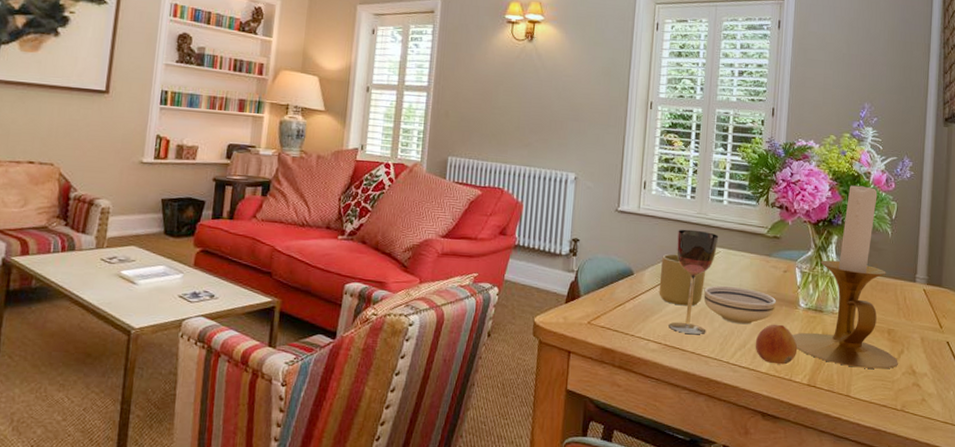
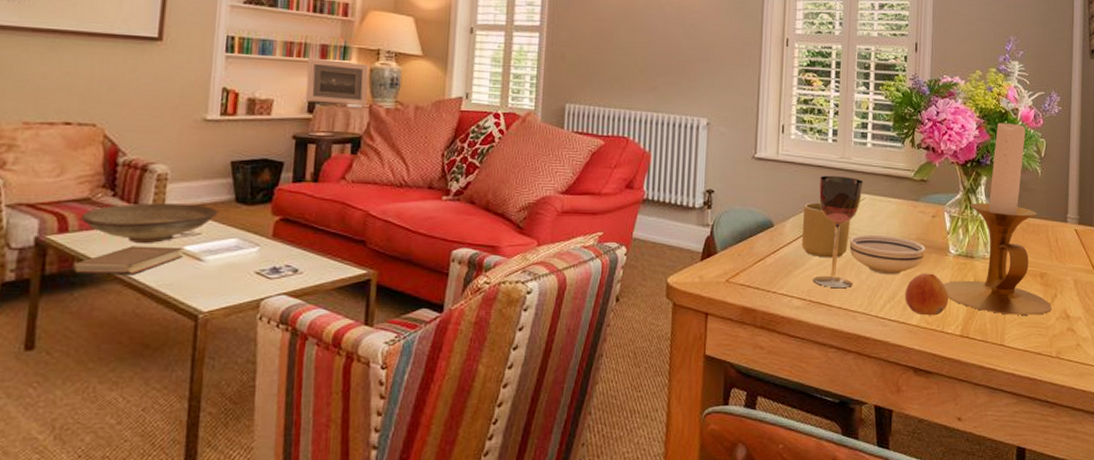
book: none [31,268,120,294] -> present [72,246,183,275]
decorative bowl: none [39,232,150,267] -> present [81,203,219,243]
picture frame: none [225,111,279,155] -> present [305,58,369,107]

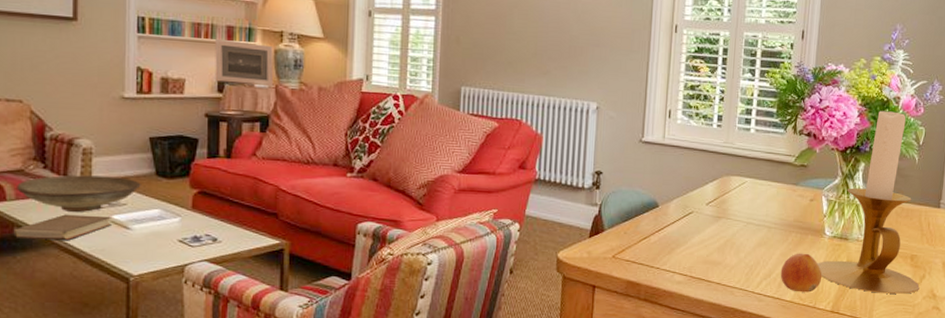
mug: present [801,202,850,258] -> none [684,185,731,237]
wineglass: present [813,175,863,289] -> none [694,159,746,266]
bowl: present [849,234,926,275] -> none [729,215,803,254]

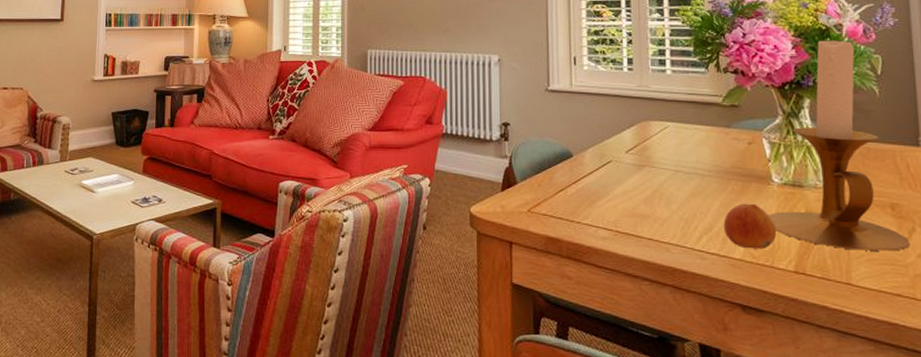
book: present [13,214,111,241] -> none [10,181,81,204]
decorative bowl: present [17,175,141,212] -> none [15,147,104,179]
picture frame: present [215,39,274,87] -> none [162,26,208,63]

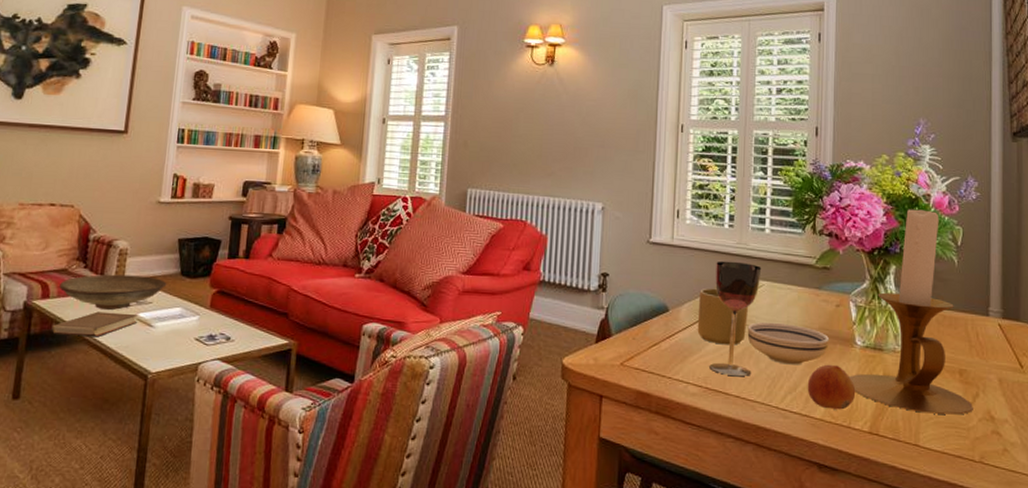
book: none [10,181,81,204] -> present [51,311,138,338]
decorative bowl: none [15,147,104,179] -> present [59,274,167,310]
mug: none [602,132,655,188] -> present [697,288,748,345]
wineglass: none [618,104,666,219] -> present [709,261,762,377]
bowl: none [655,163,744,205] -> present [747,321,830,365]

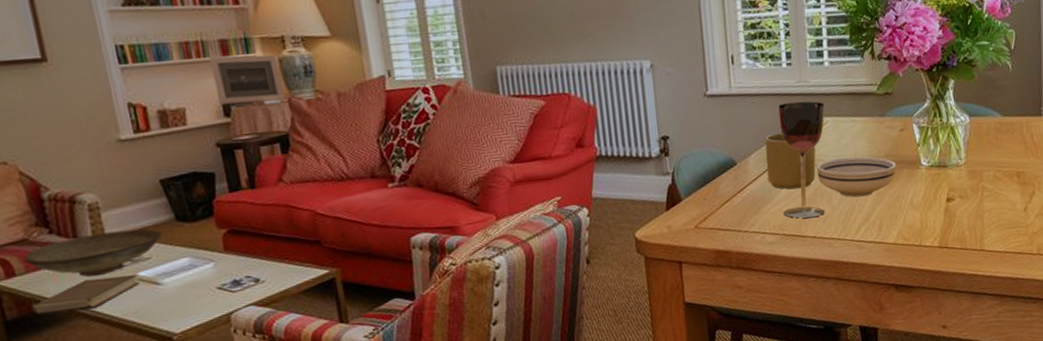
picture frame: none [241,148,295,191] -> present [209,54,286,106]
fruit: present [807,364,856,410] -> none [879,188,925,233]
candlestick: present [848,209,973,415] -> none [916,17,1031,220]

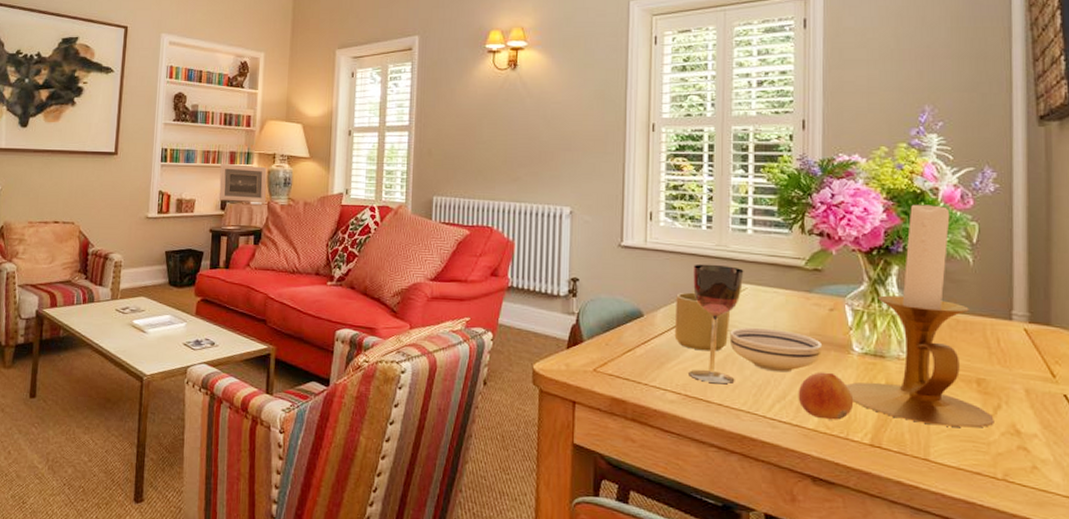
decorative bowl: present [23,229,163,277] -> none [65,284,157,317]
book: present [32,274,139,315] -> none [60,319,132,343]
fruit: none [879,188,925,233] -> present [798,372,854,420]
candlestick: none [916,17,1031,220] -> present [845,204,994,428]

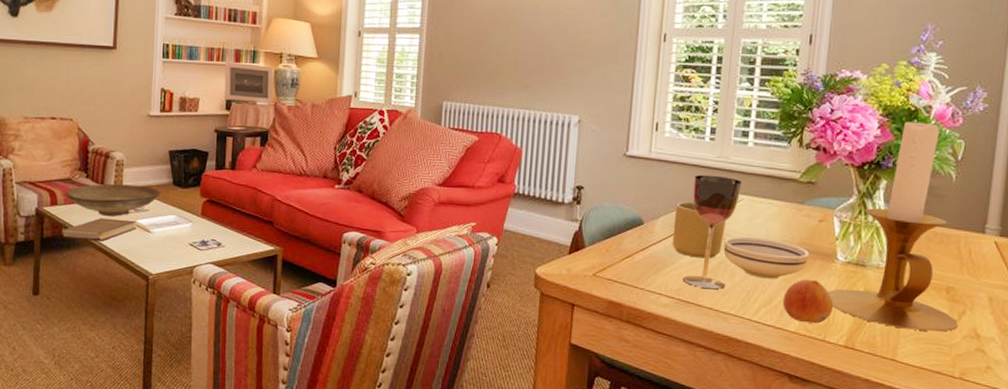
book: none [60,319,132,343] -> present [61,218,137,242]
decorative bowl: none [65,284,157,317] -> present [65,183,161,216]

